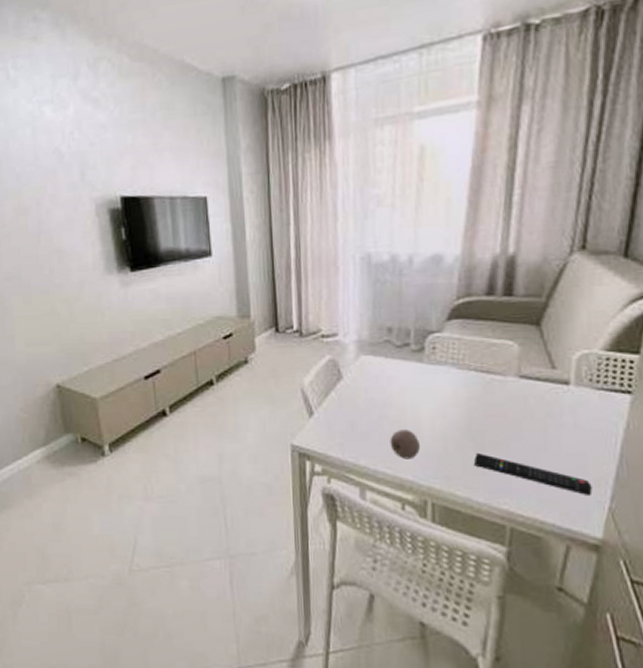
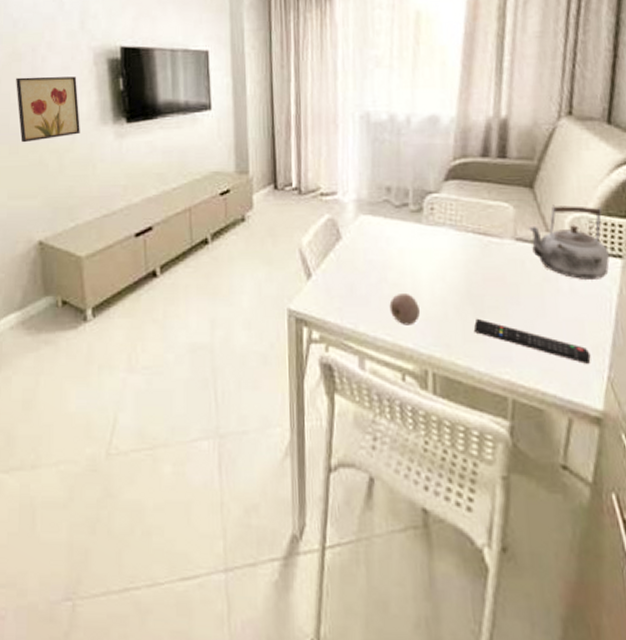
wall art: none [24,228,87,294] -> present [16,76,80,143]
kettle: none [532,341,619,415] -> present [528,204,610,279]

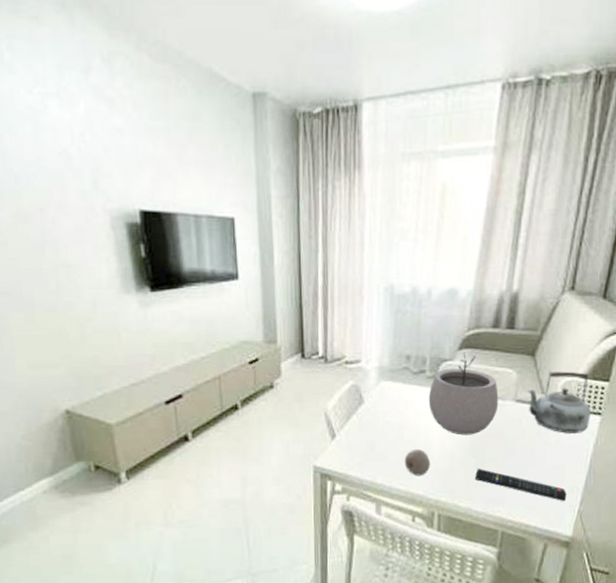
wall art: present [16,76,80,143] -> none [24,240,101,311]
plant pot: none [413,183,496,279] -> present [428,352,499,436]

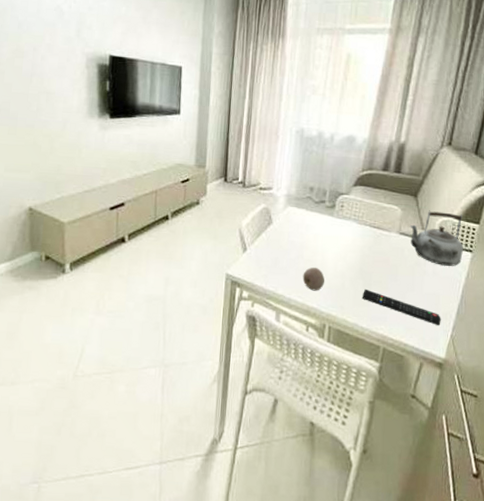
plant pot: present [428,352,499,436] -> none [326,188,385,260]

